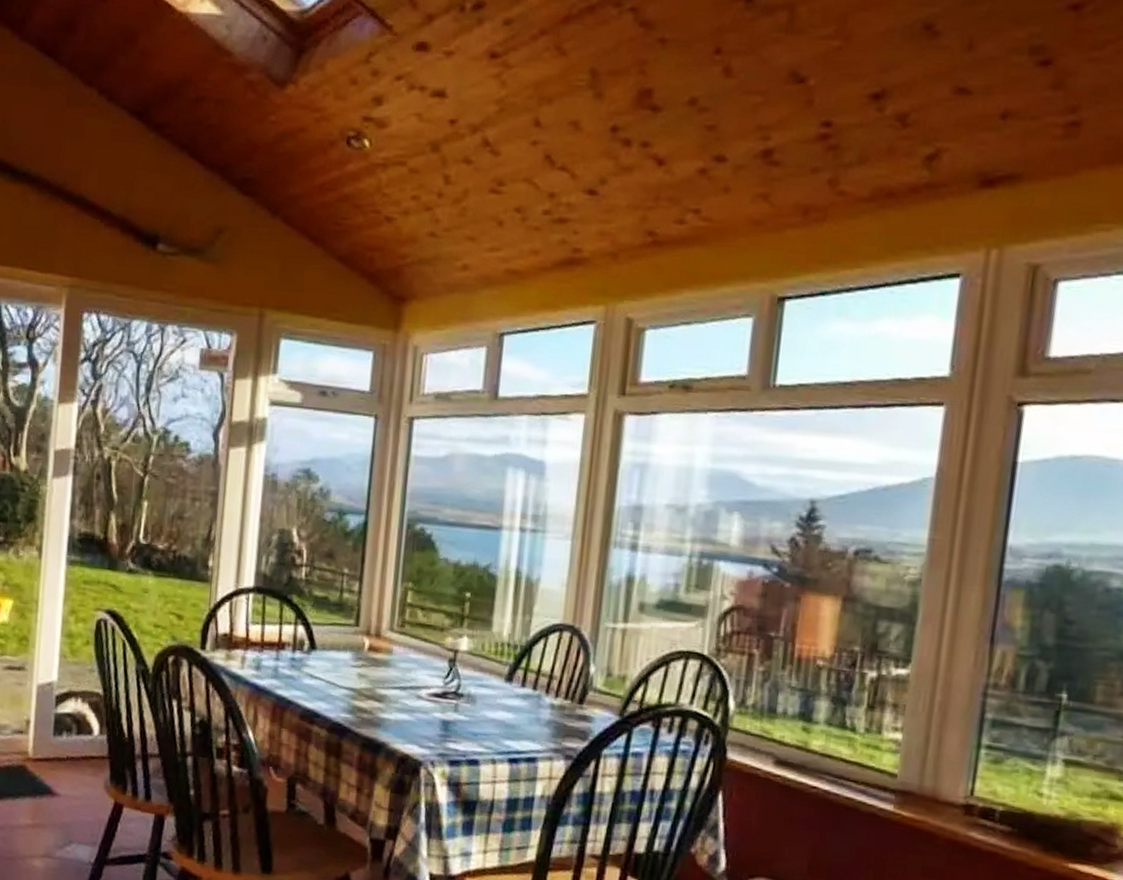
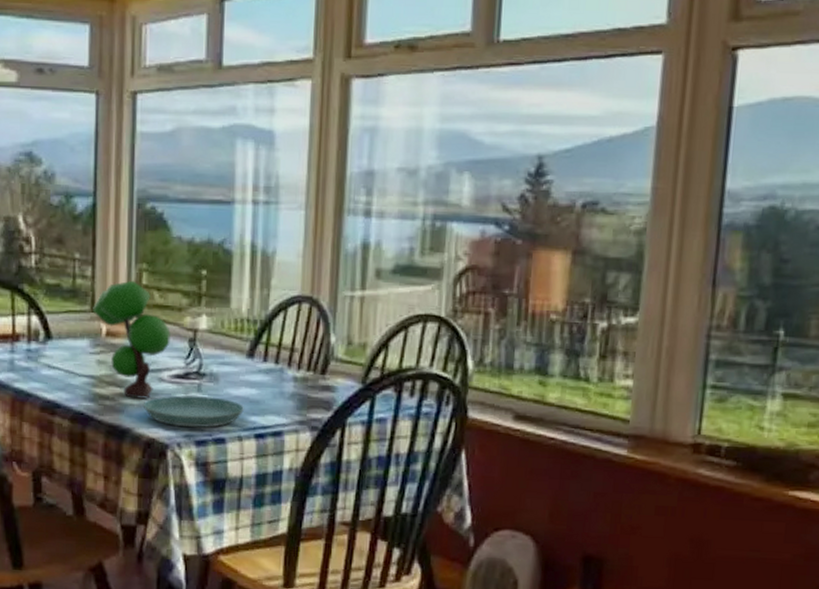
plant: none [357,598,431,715] -> present [93,280,171,399]
saucer: none [399,713,499,749] -> present [142,394,244,428]

